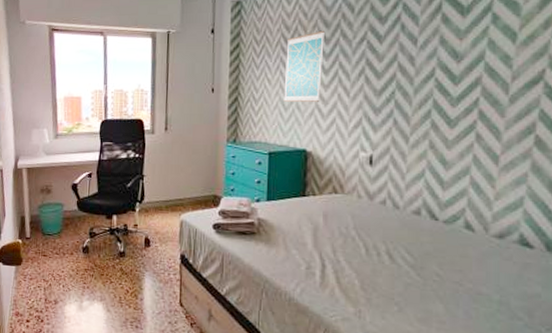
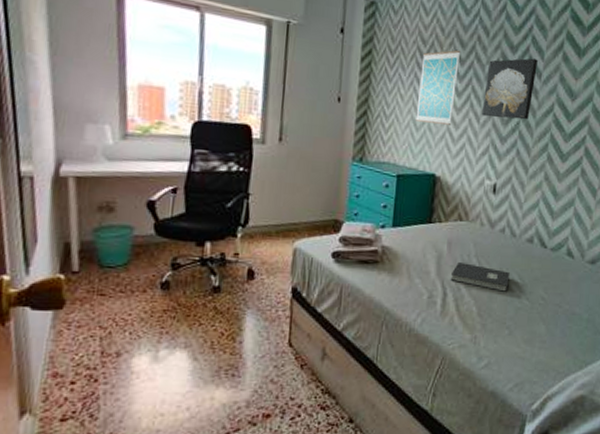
book: none [328,233,395,266] -> present [450,261,510,292]
wall art: none [351,25,411,90] -> present [481,58,538,120]

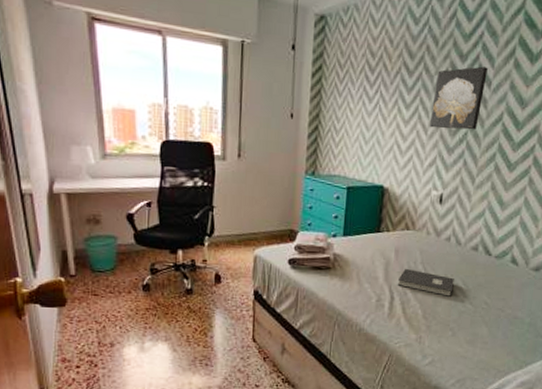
wall art: present [415,50,461,125] -> none [364,61,410,138]

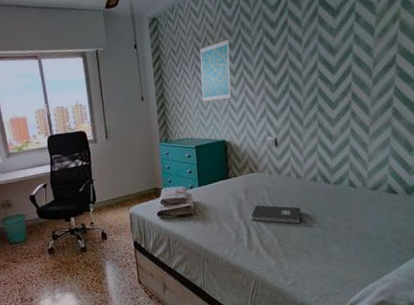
wall art: none [364,61,410,138] -> present [200,38,232,102]
wall art: present [429,66,488,130] -> none [254,28,297,86]

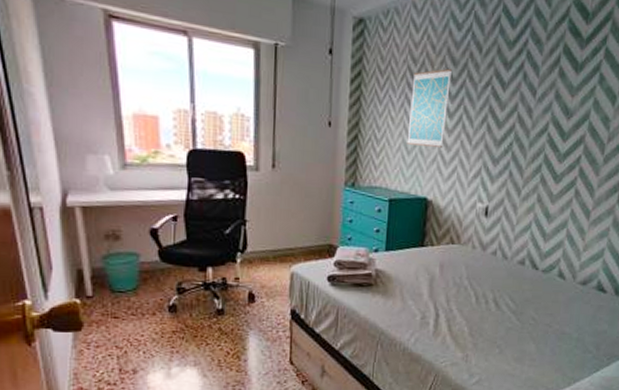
book: present [251,205,301,224] -> none [442,283,501,313]

